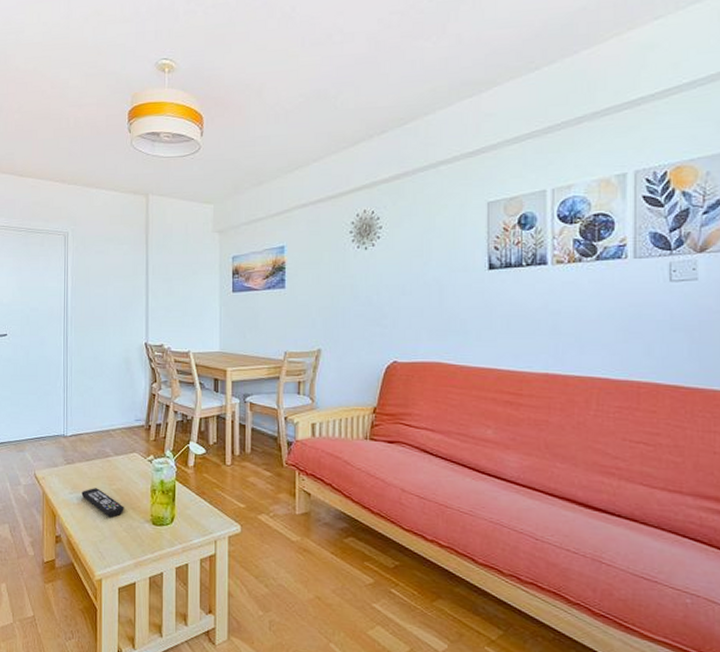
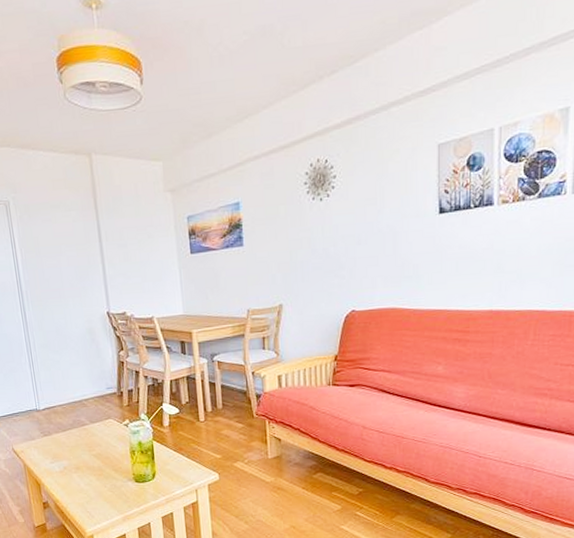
remote control: present [81,488,124,518] -> none [62,455,107,480]

